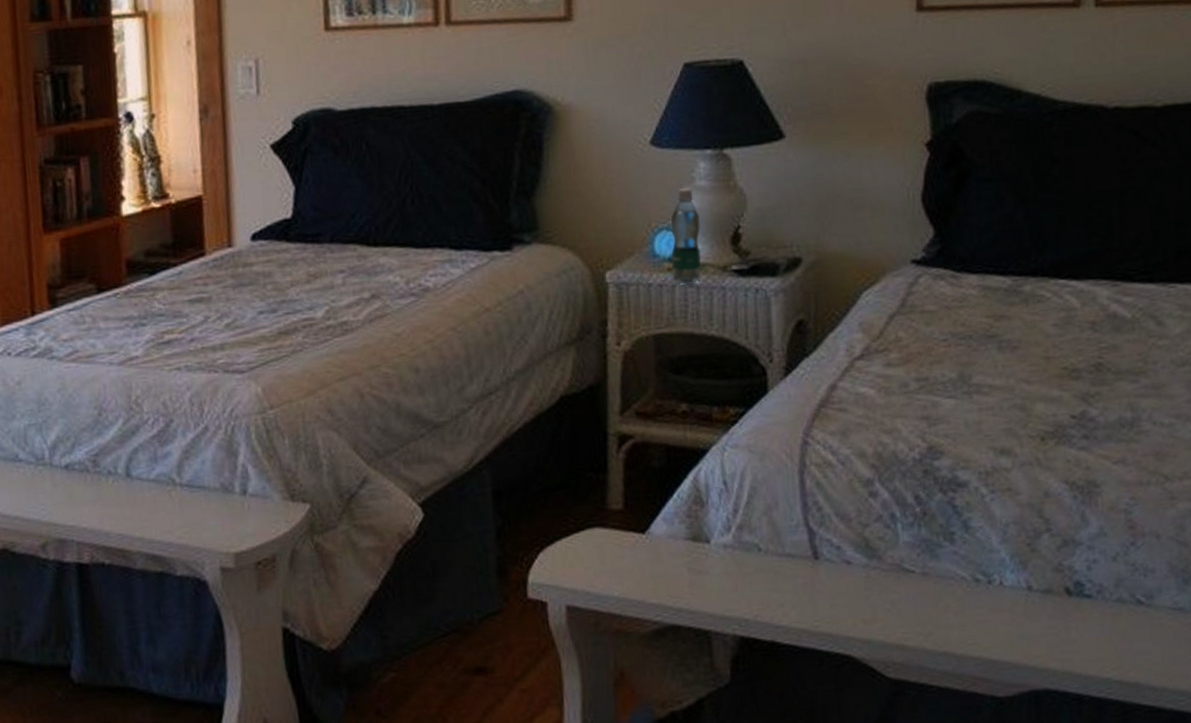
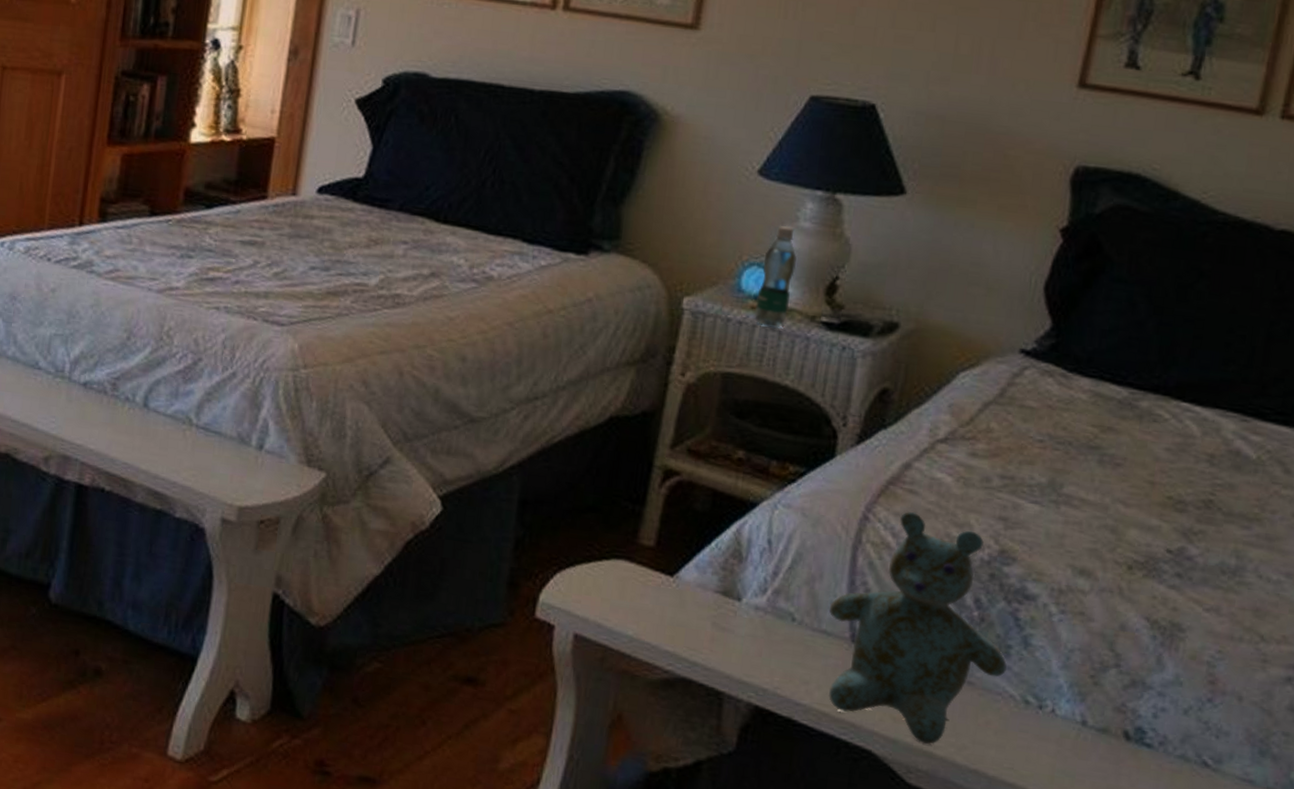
stuffed bear: none [789,429,954,638] -> present [828,512,1007,745]

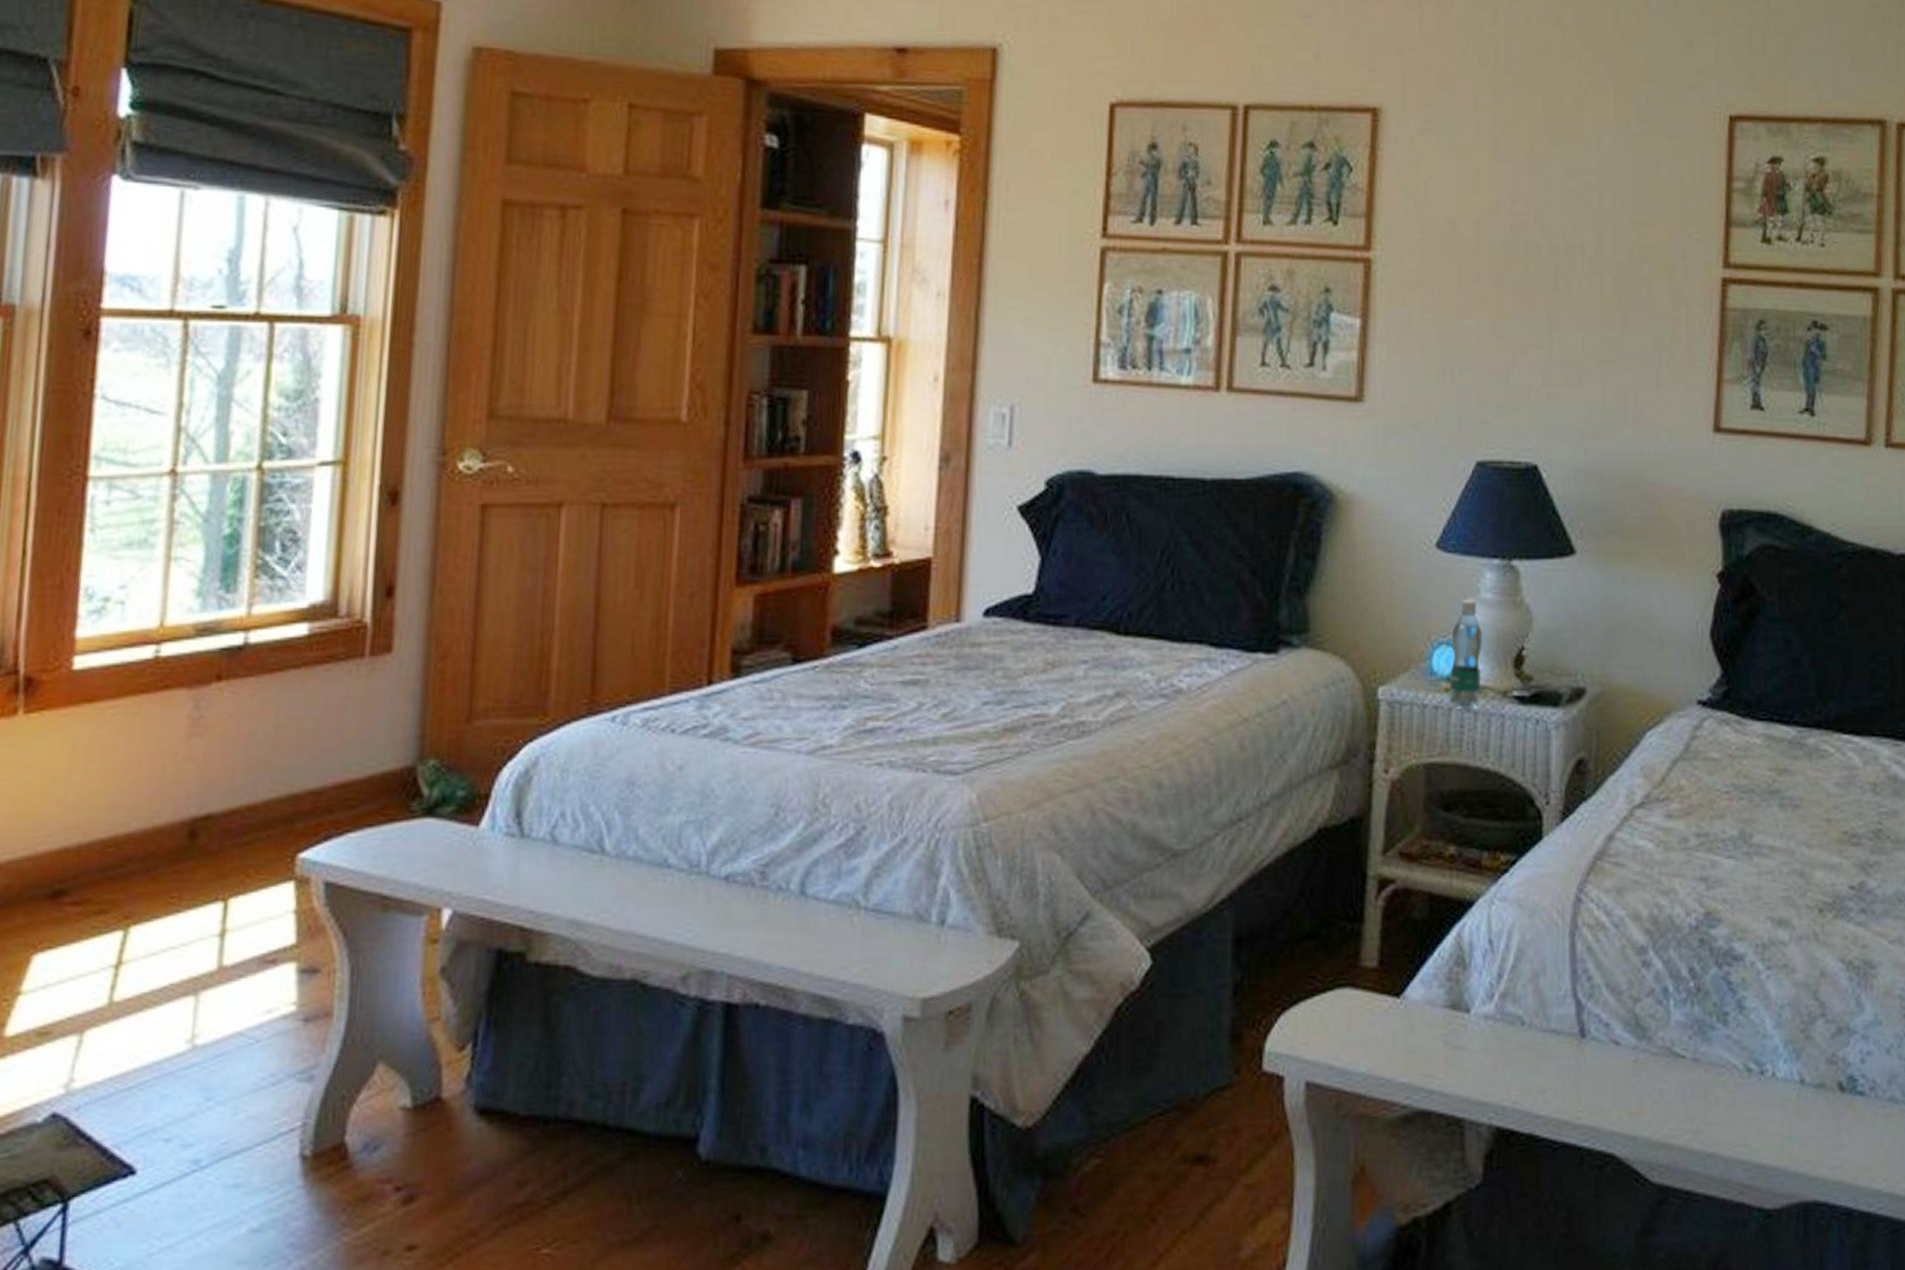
stuffed bear: present [828,512,1007,745] -> none [1555,886,1726,1136]

